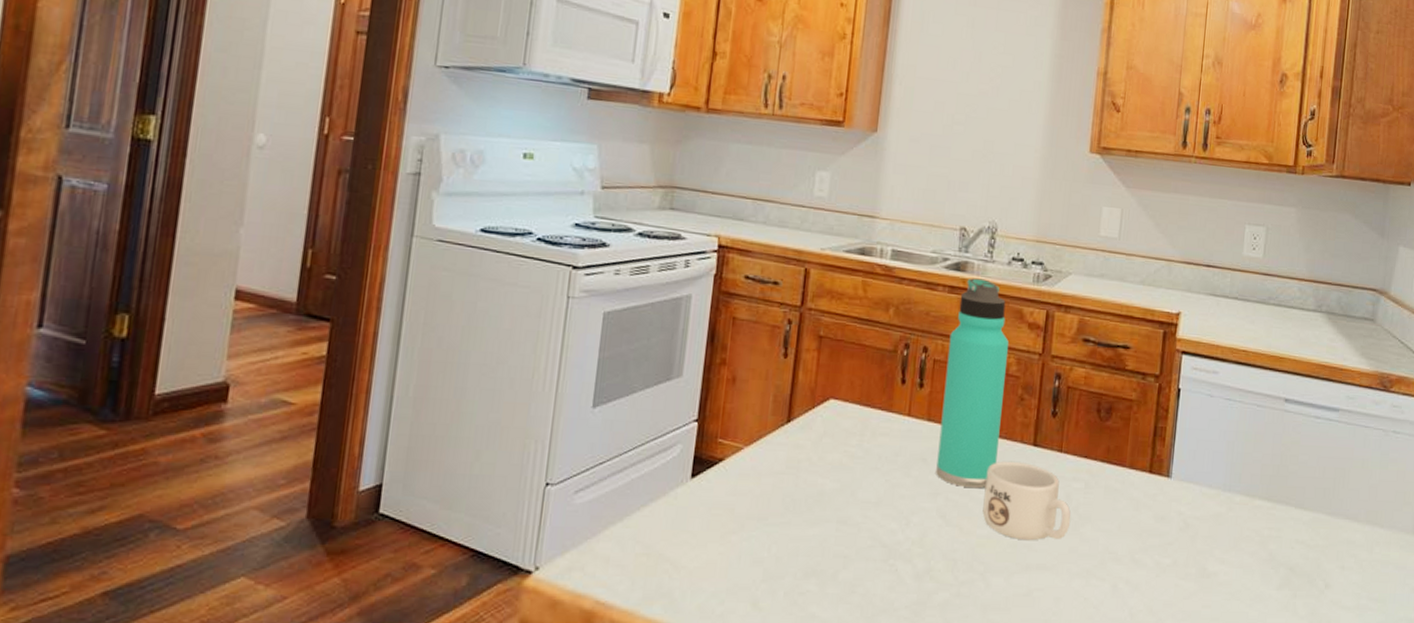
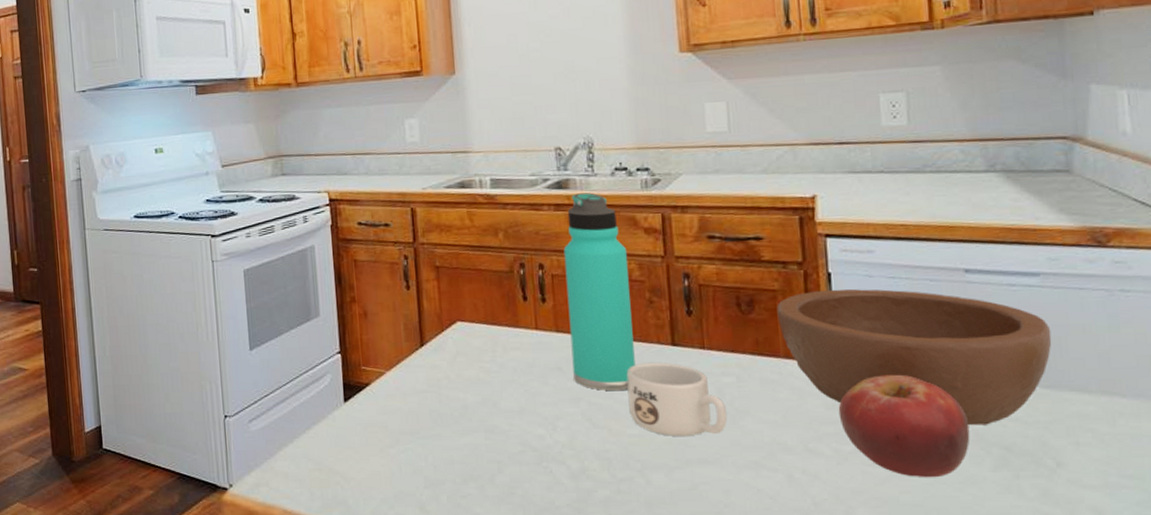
bowl: none [1129,405,1340,546] -> present [777,289,1052,426]
fruit: none [1165,491,1266,594] -> present [838,374,970,478]

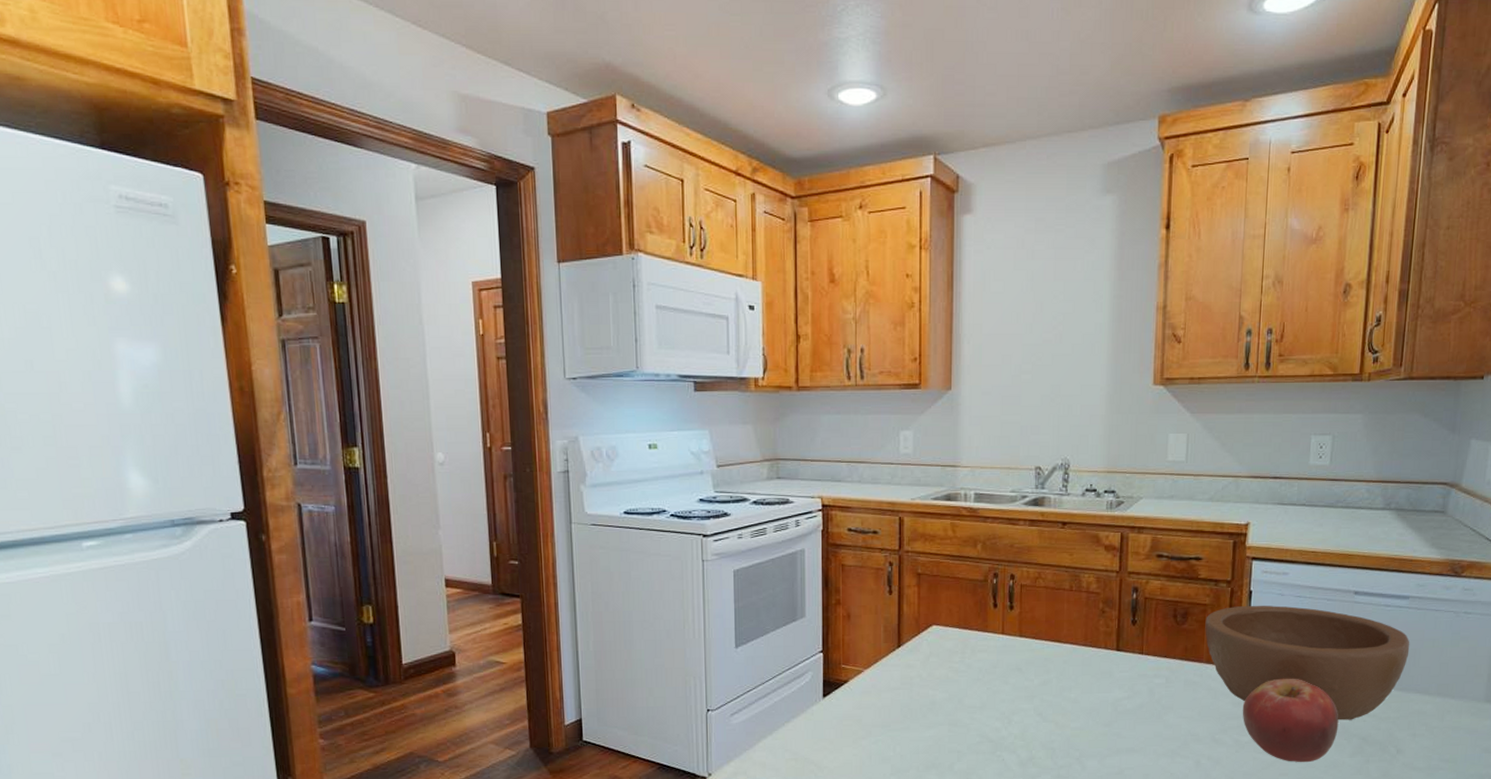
thermos bottle: present [563,192,635,391] -> none [1031,510,1088,690]
mug: present [626,362,728,437] -> none [1075,665,1155,730]

